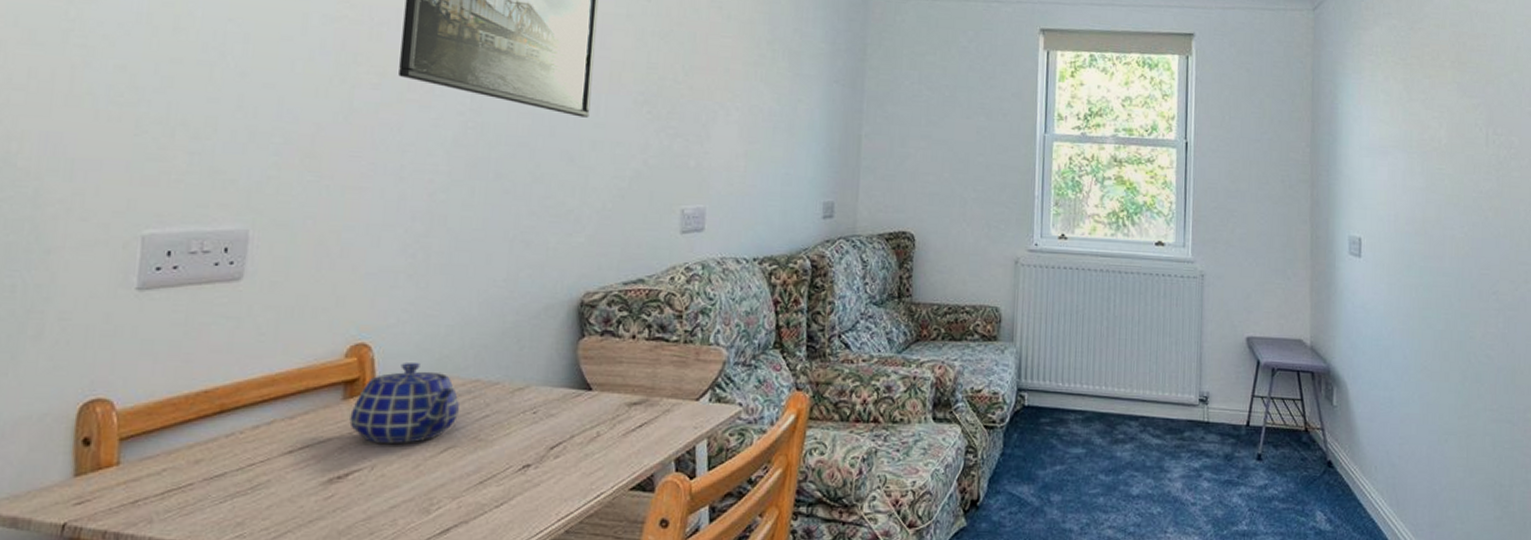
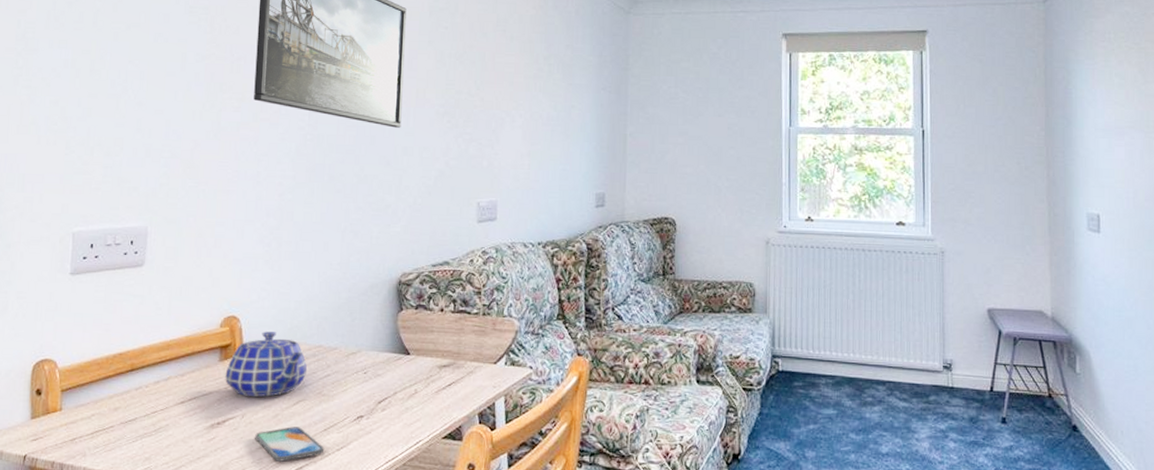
smartphone: none [387,479,480,523] -> present [255,426,325,462]

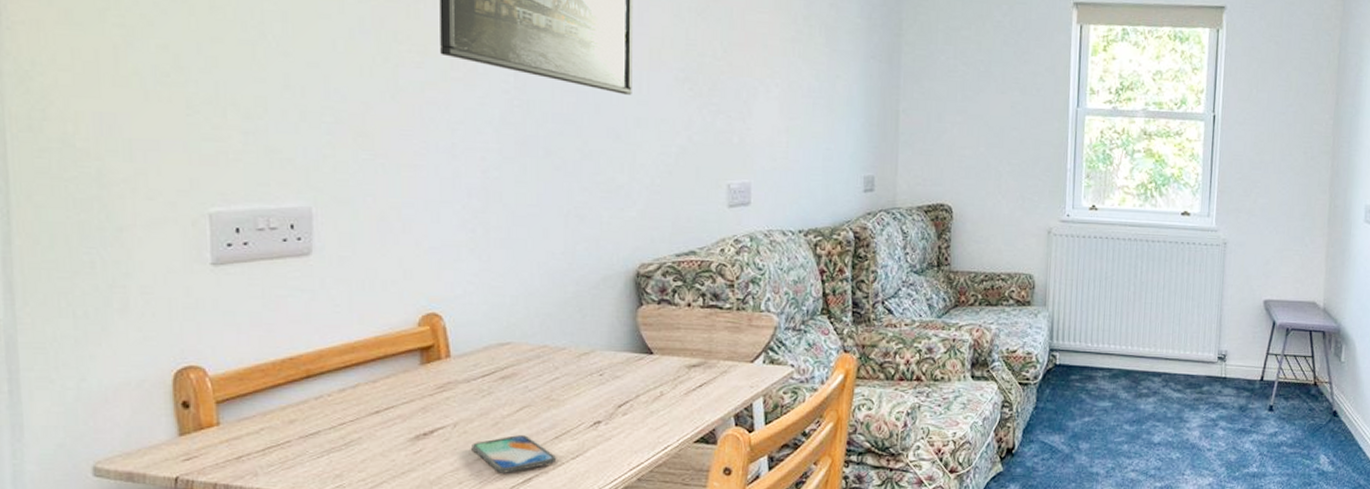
teapot: present [225,331,308,397] -> none [429,329,531,403]

